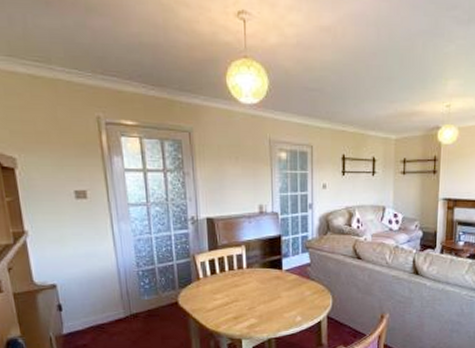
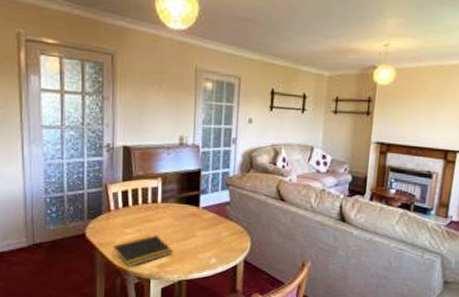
notepad: none [204,298,261,329] -> present [112,235,173,267]

